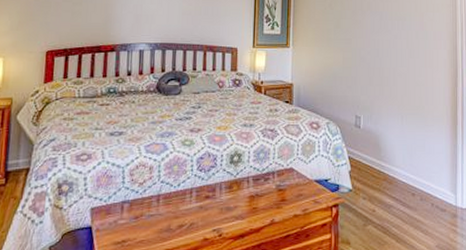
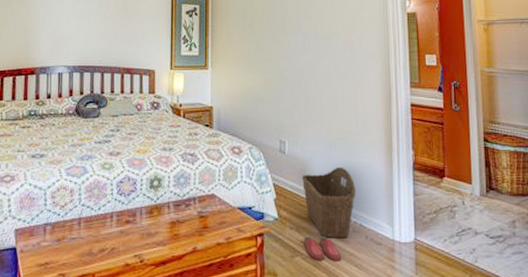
wicker basket: none [374,140,424,207] -> present [301,167,356,238]
slippers: none [376,205,410,229] -> present [304,236,342,262]

